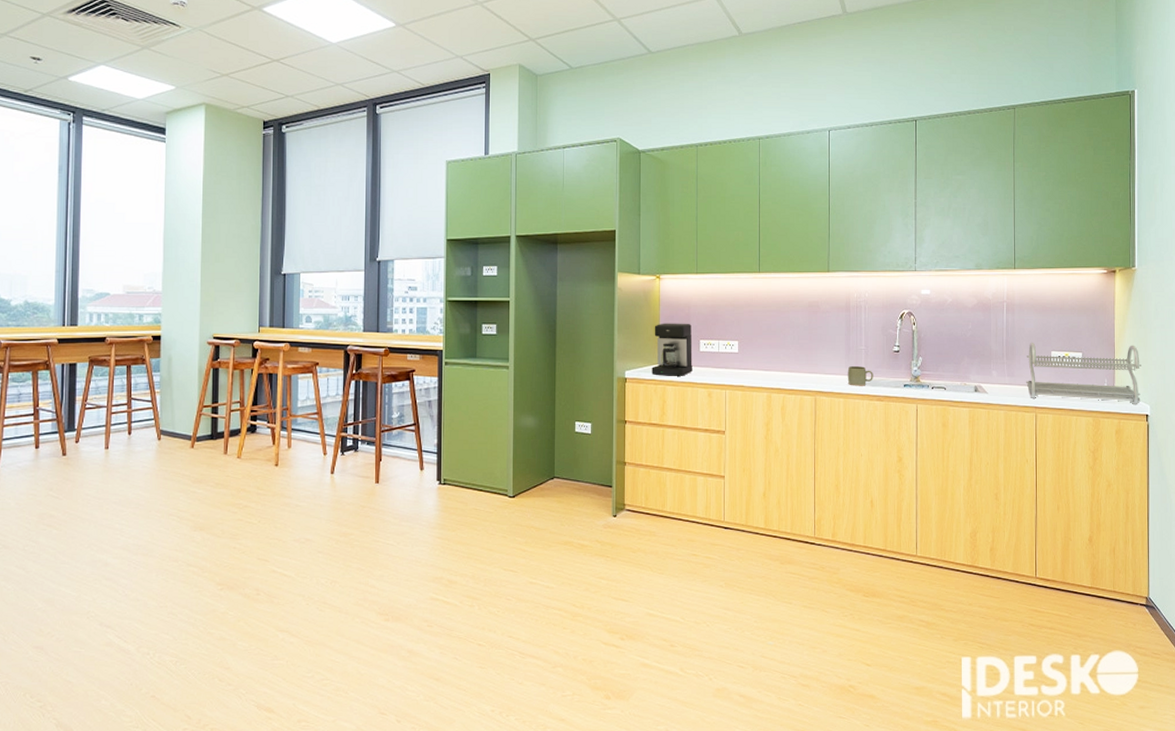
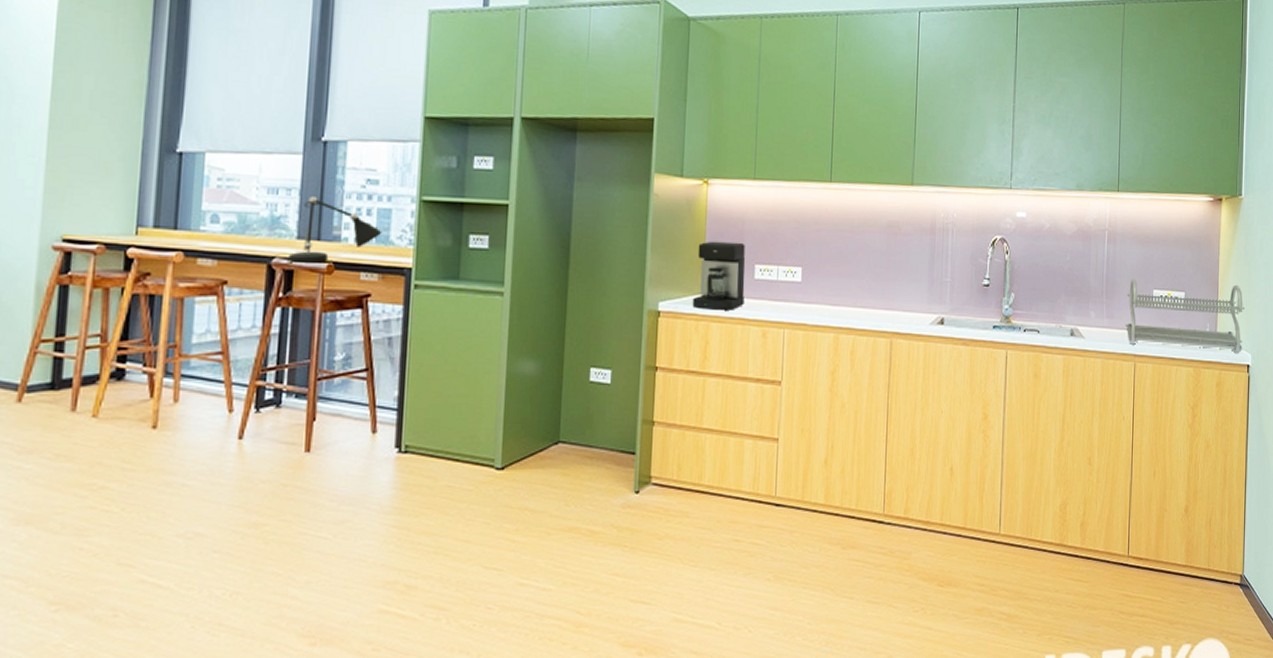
desk lamp: none [357,301,421,350] -> present [287,196,383,265]
mug: present [847,366,873,386] -> none [929,302,959,327]

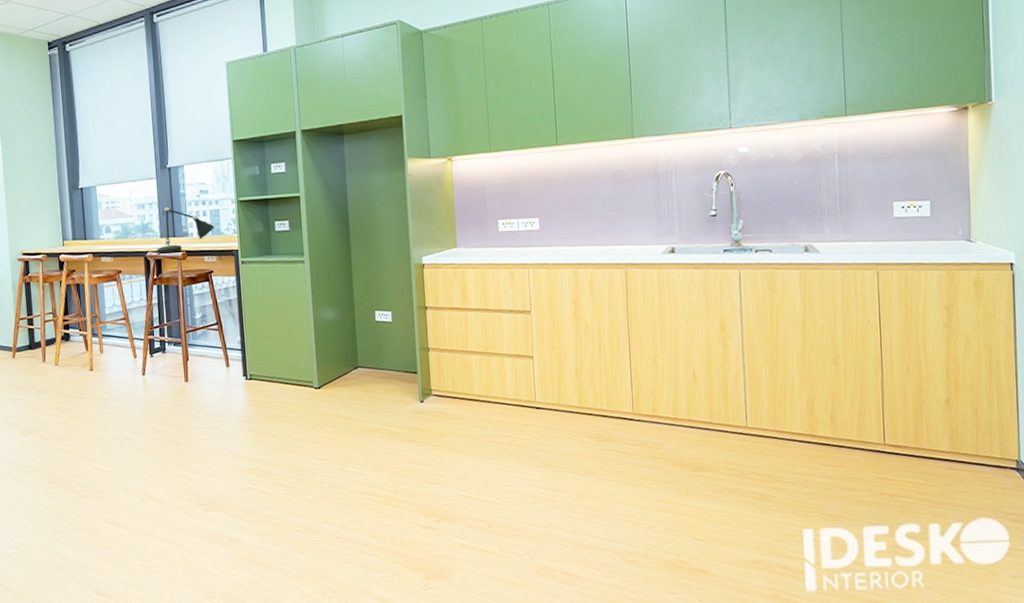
coffee maker: present [692,241,745,310] -> none [449,203,492,259]
dish rack: present [1126,278,1244,354] -> none [863,187,1003,255]

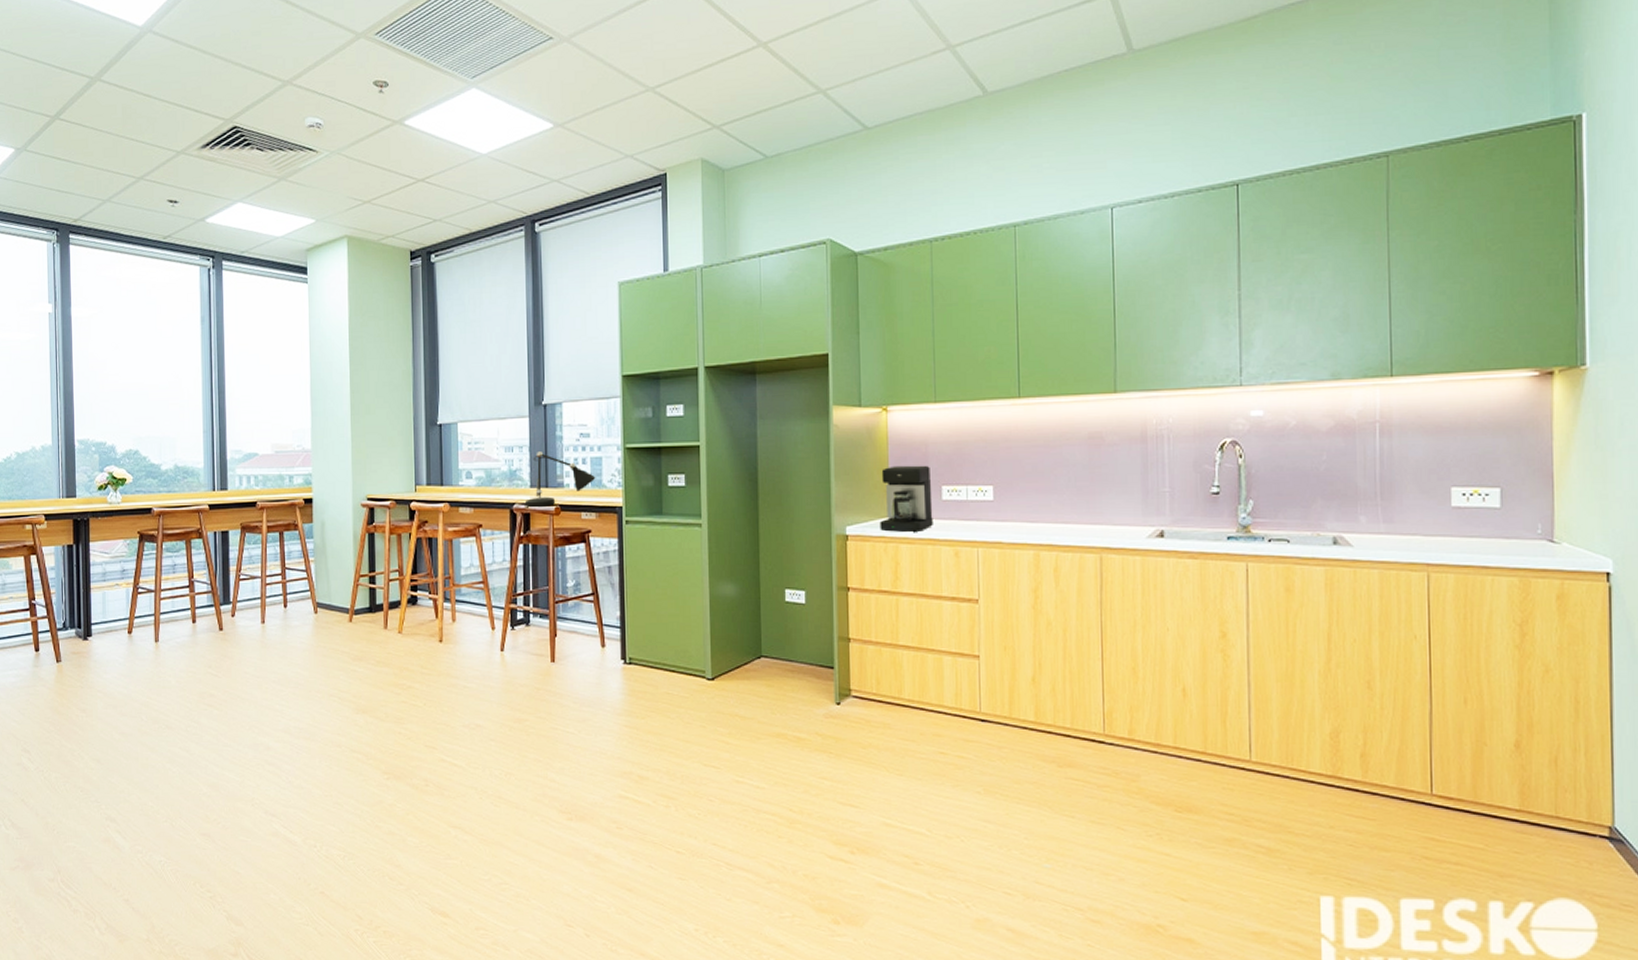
coffee maker: none [449,203,492,259] -> present [880,465,933,532]

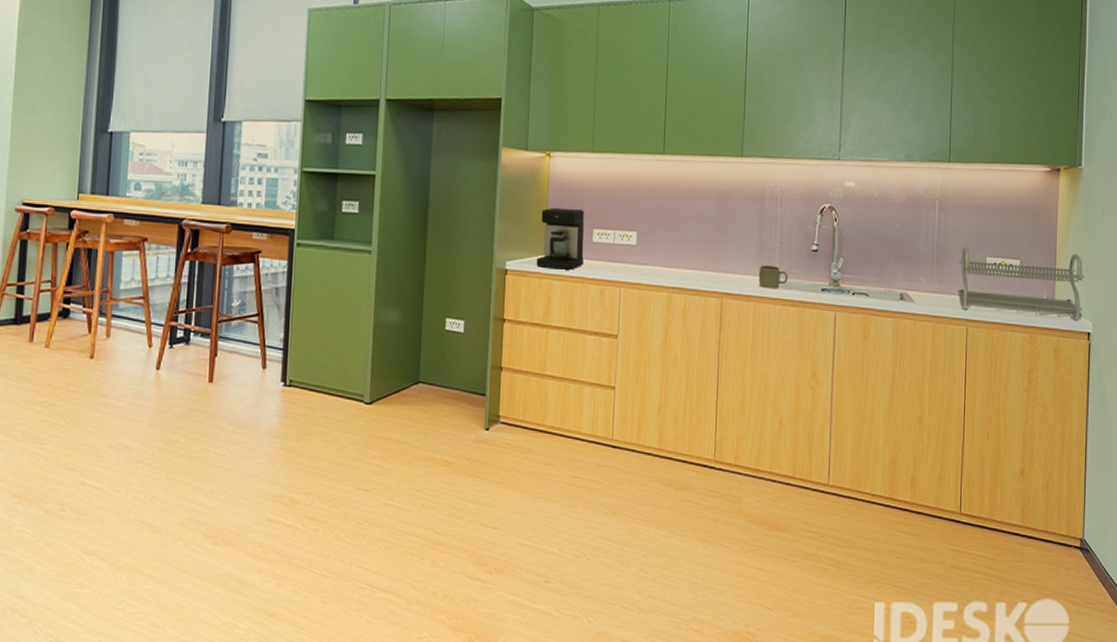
desk lamp: present [524,451,596,508] -> none [194,168,271,225]
mug: none [1145,514,1183,540] -> present [758,266,788,289]
dish rack: none [1411,475,1598,560] -> present [957,245,1085,322]

